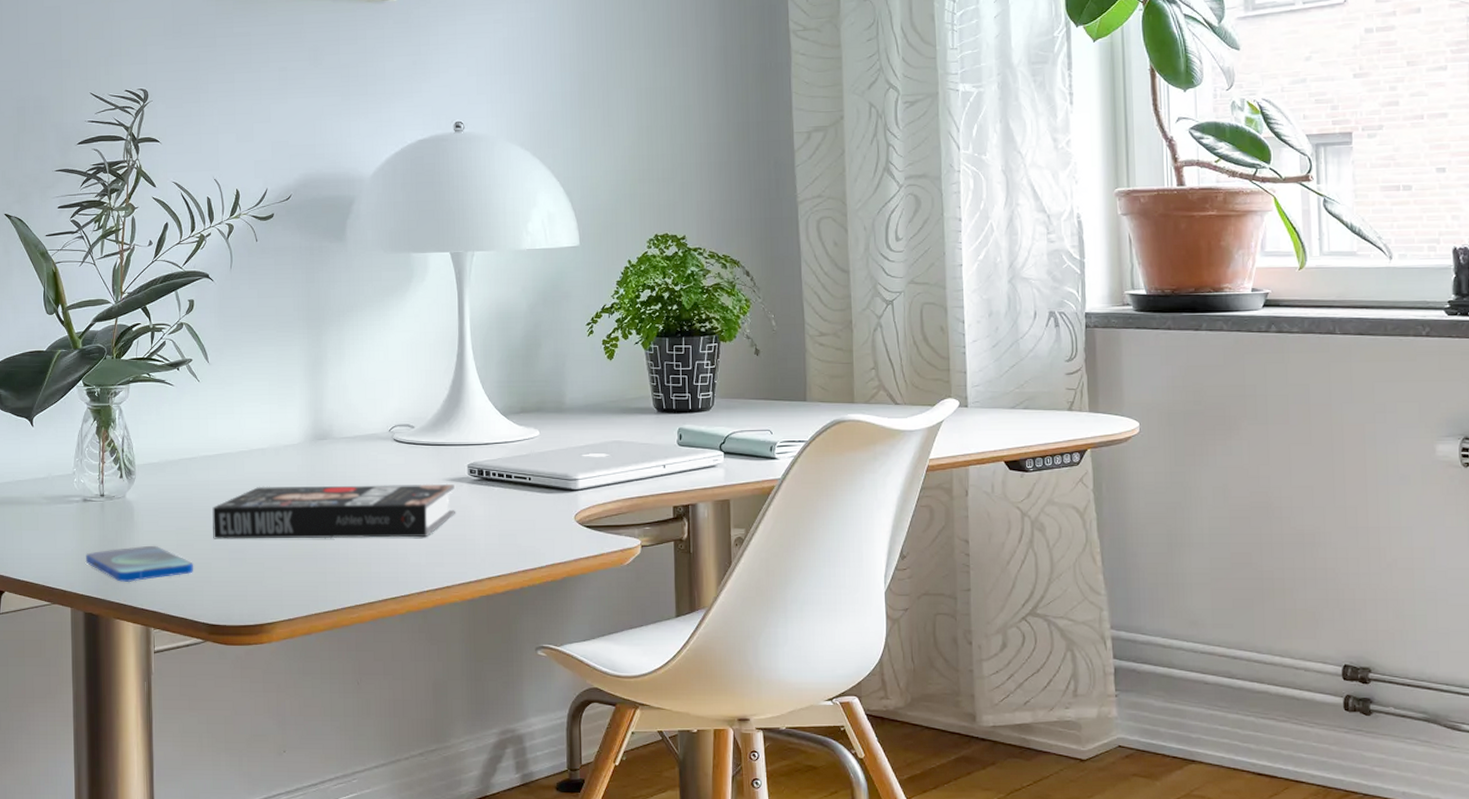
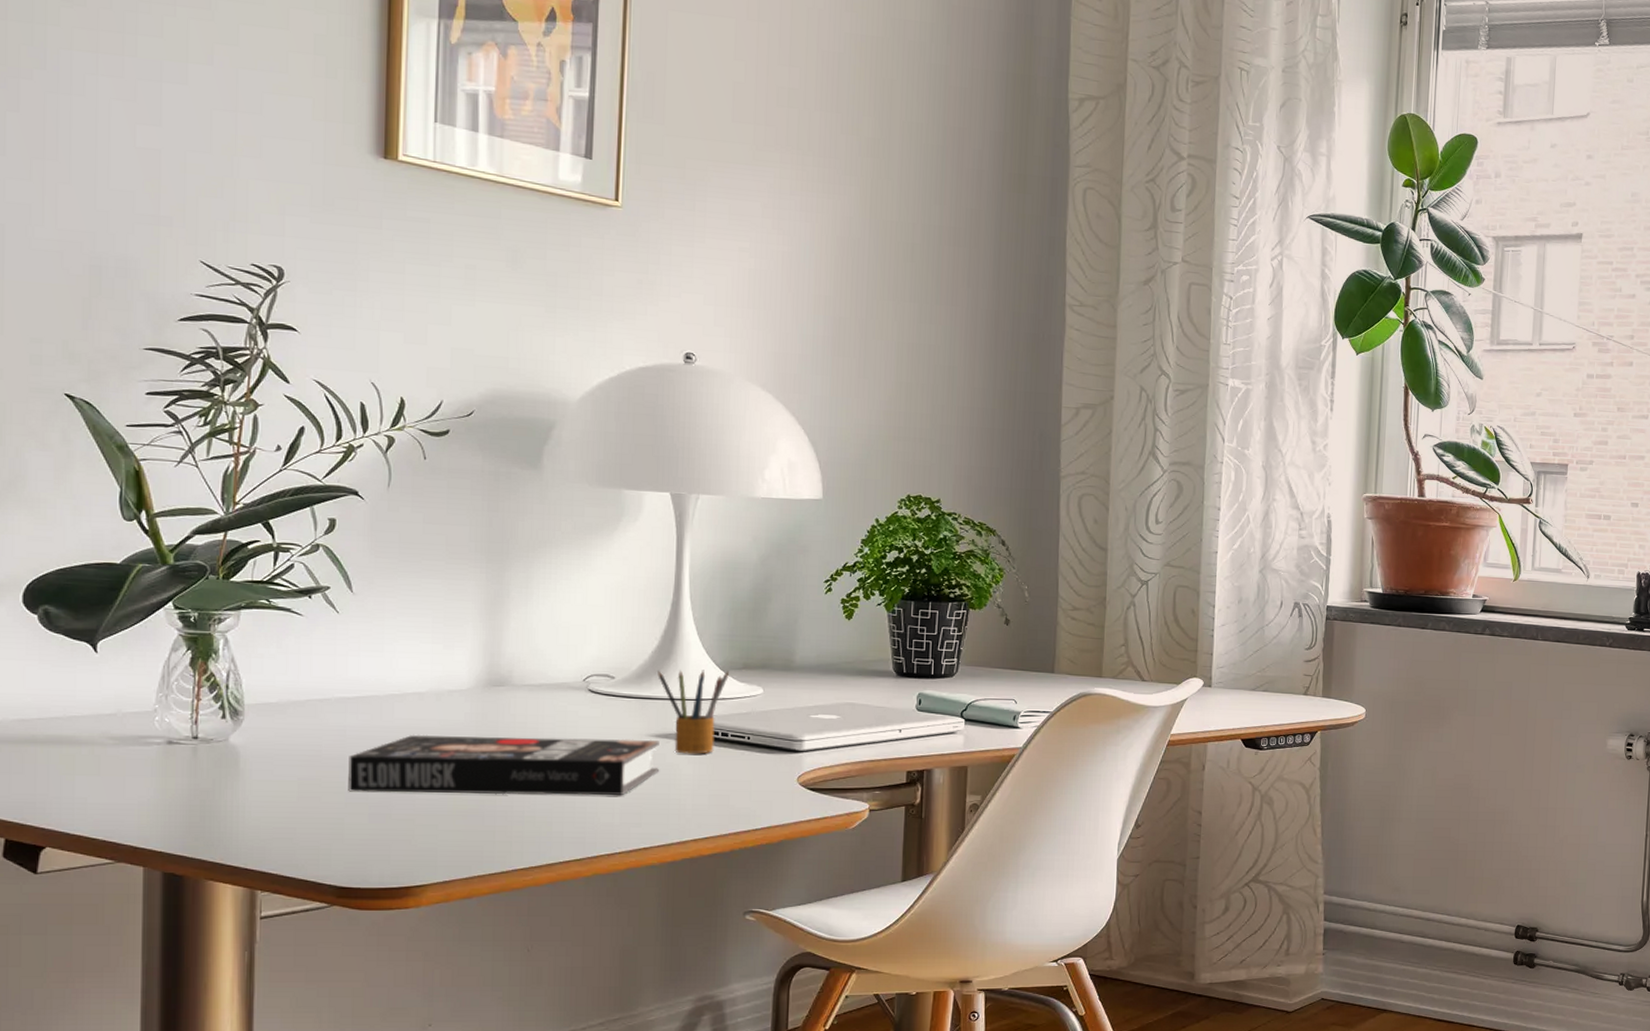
smartphone: present [85,545,193,582] -> none [167,797,319,838]
pencil box: none [449,415,509,496] -> present [658,670,729,754]

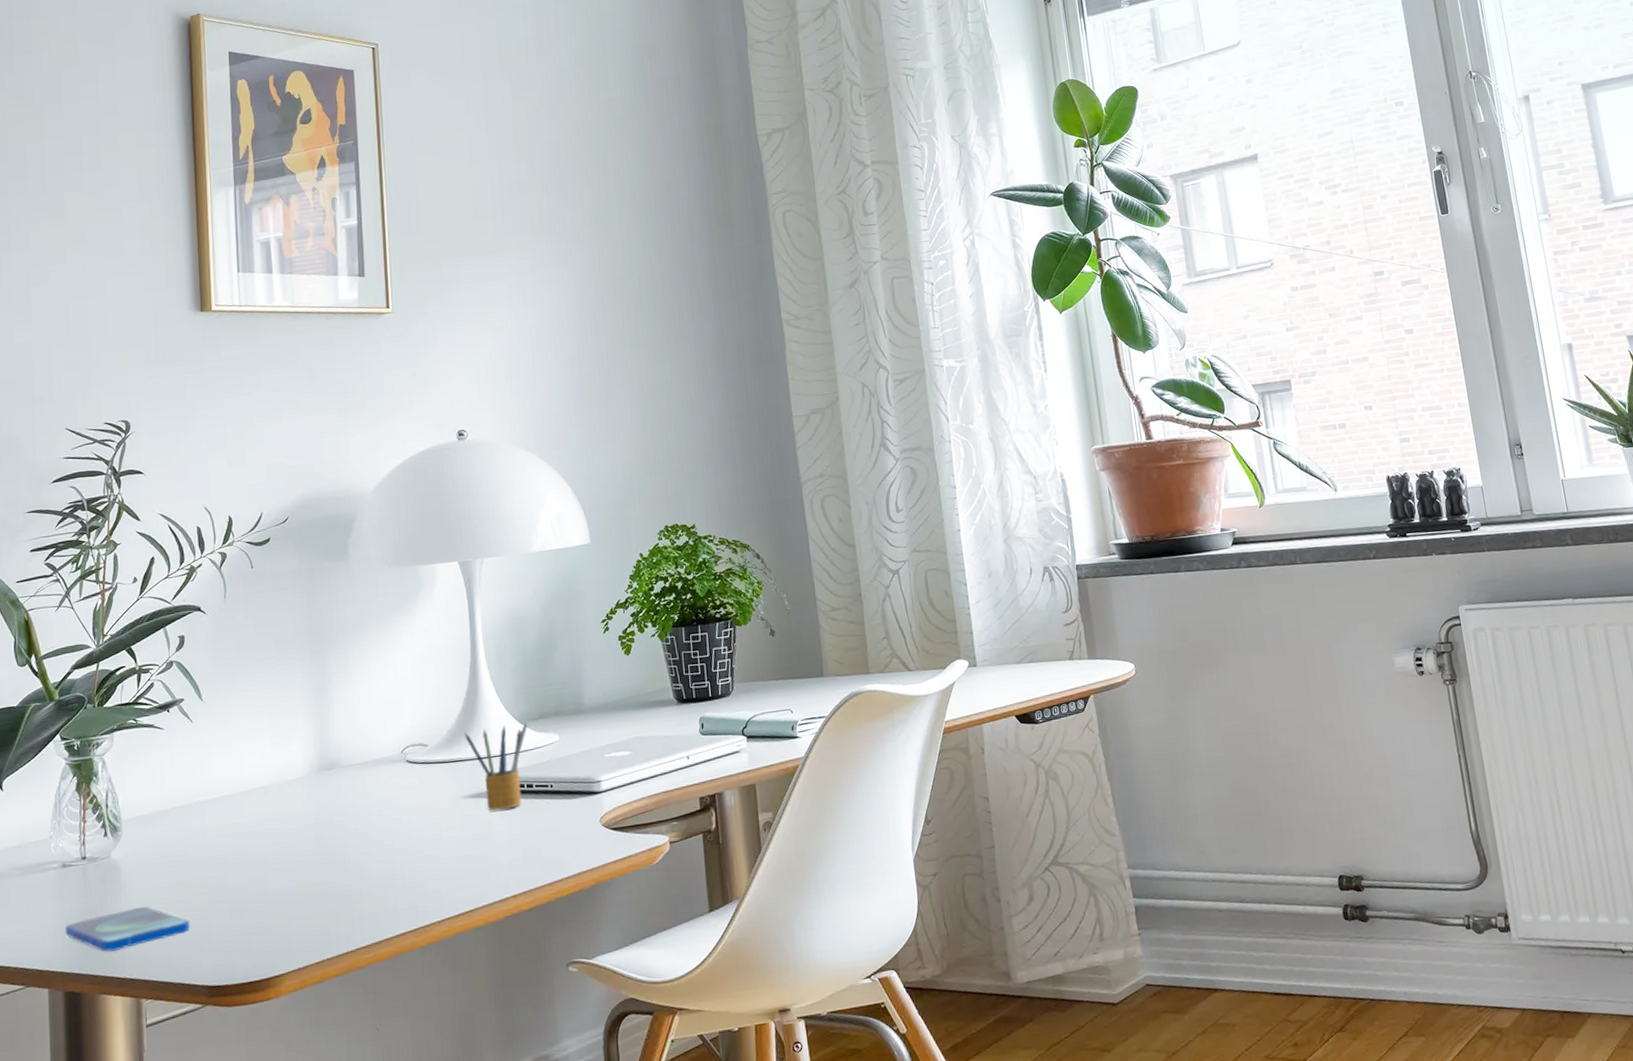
smartphone: none [167,797,319,838] -> present [65,906,189,952]
book: present [348,734,660,796] -> none [210,801,475,891]

